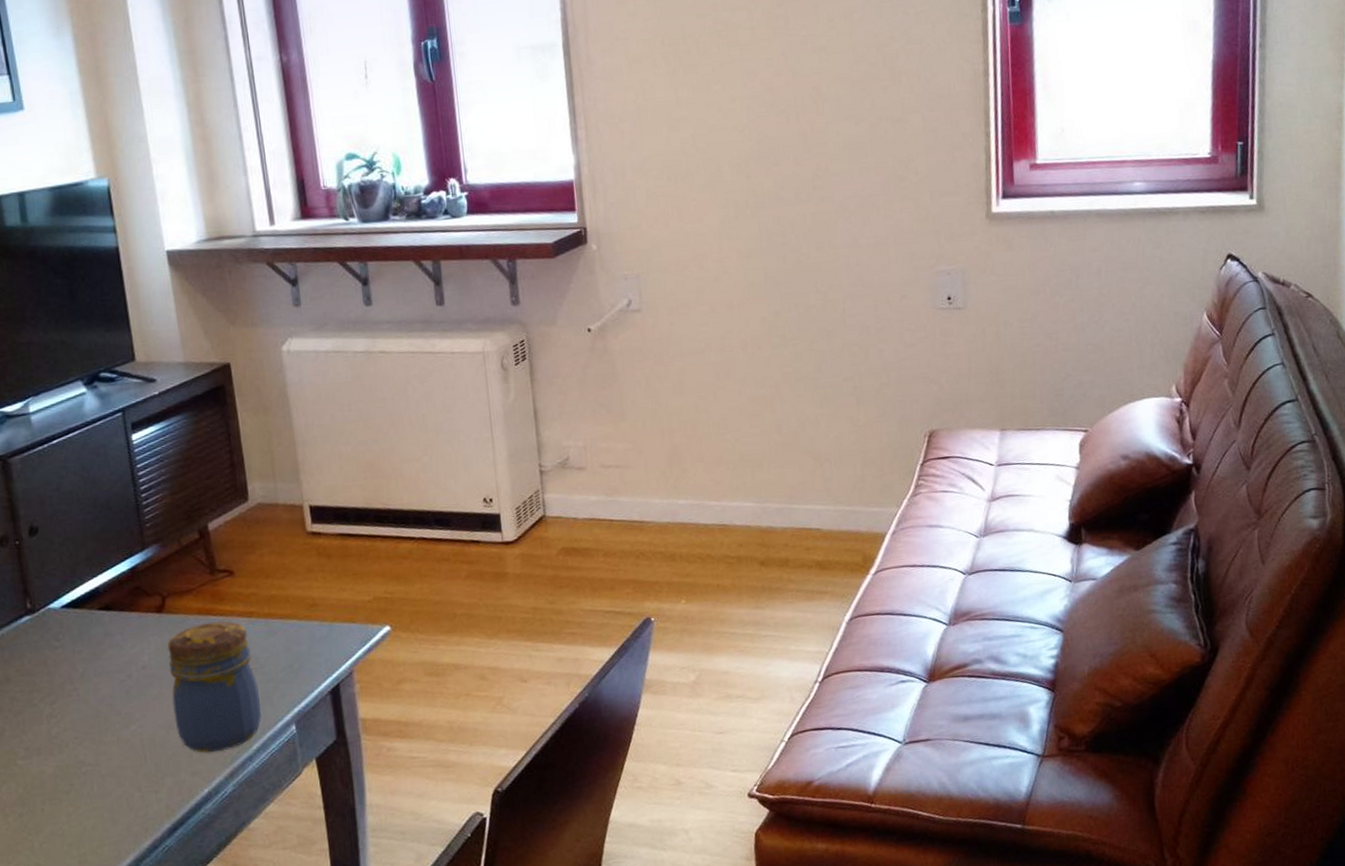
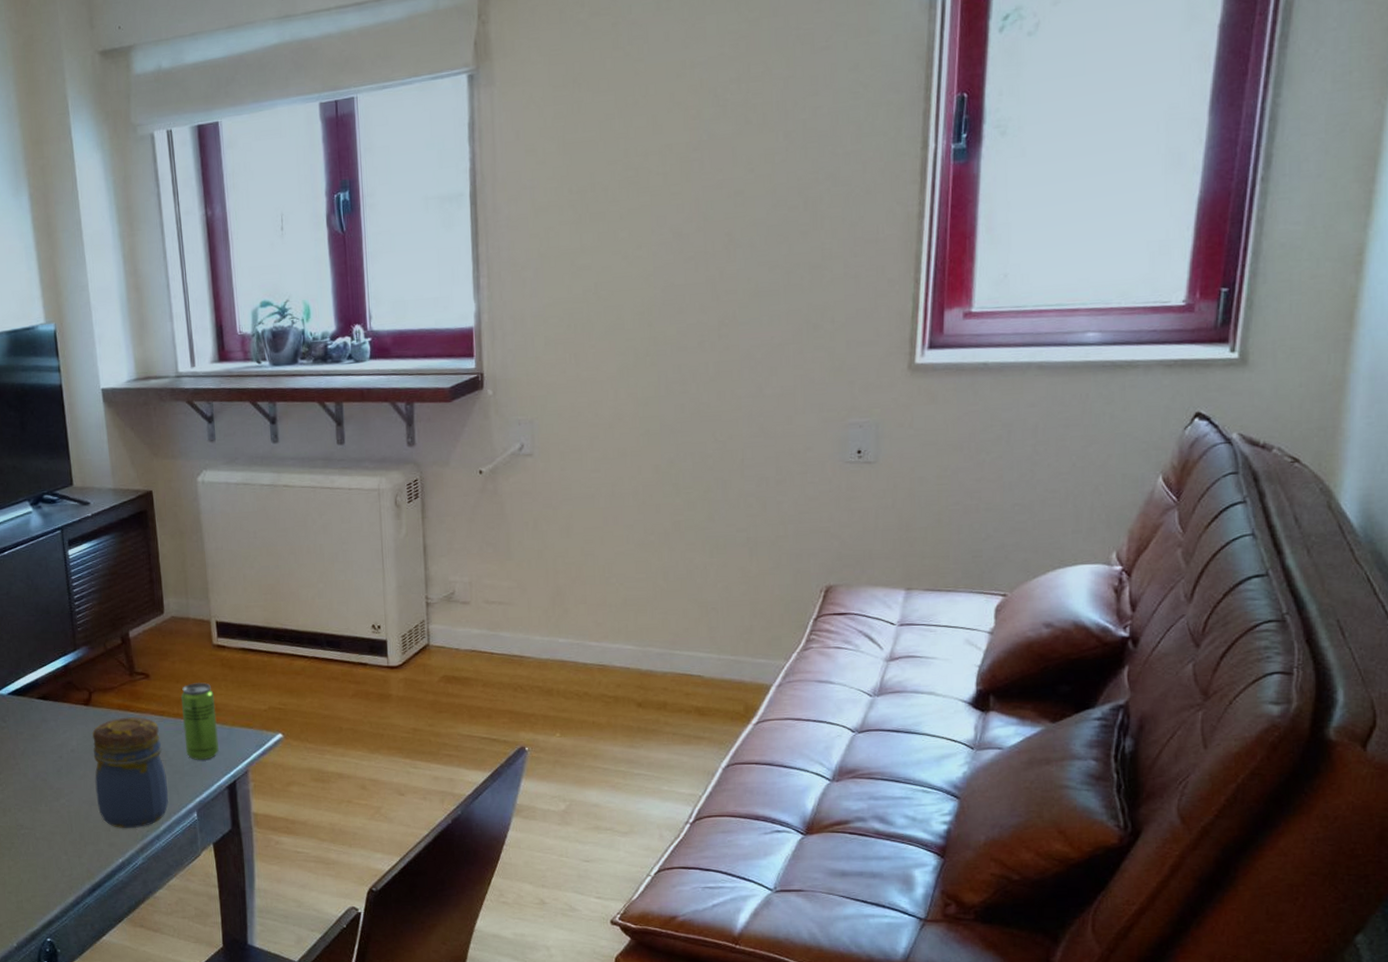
beverage can: none [271,575,318,665] -> present [180,682,219,760]

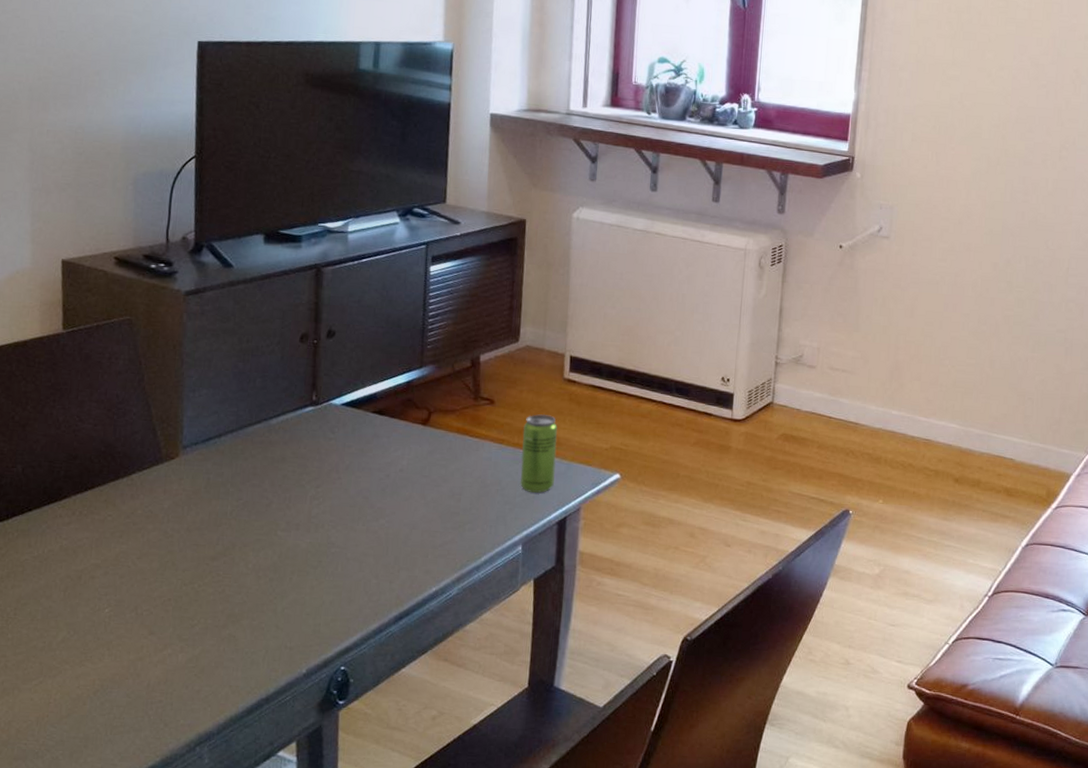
jar: present [92,716,169,828] -> none [419,441,497,556]

